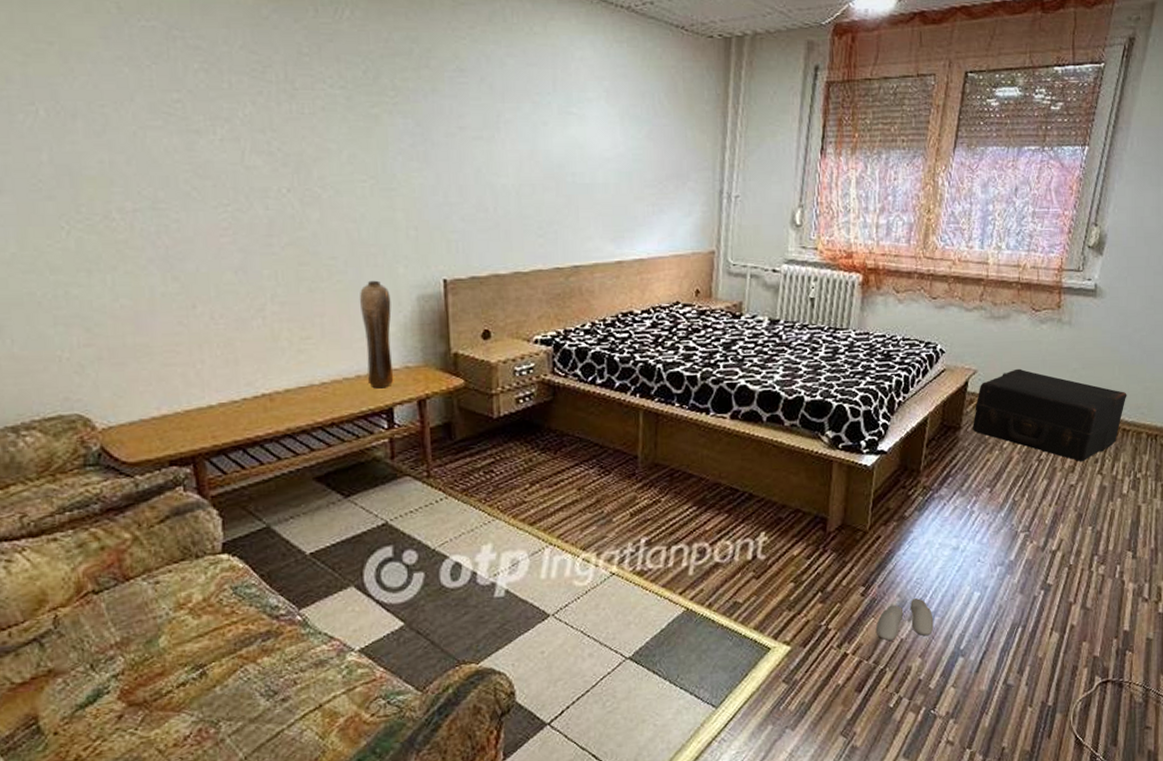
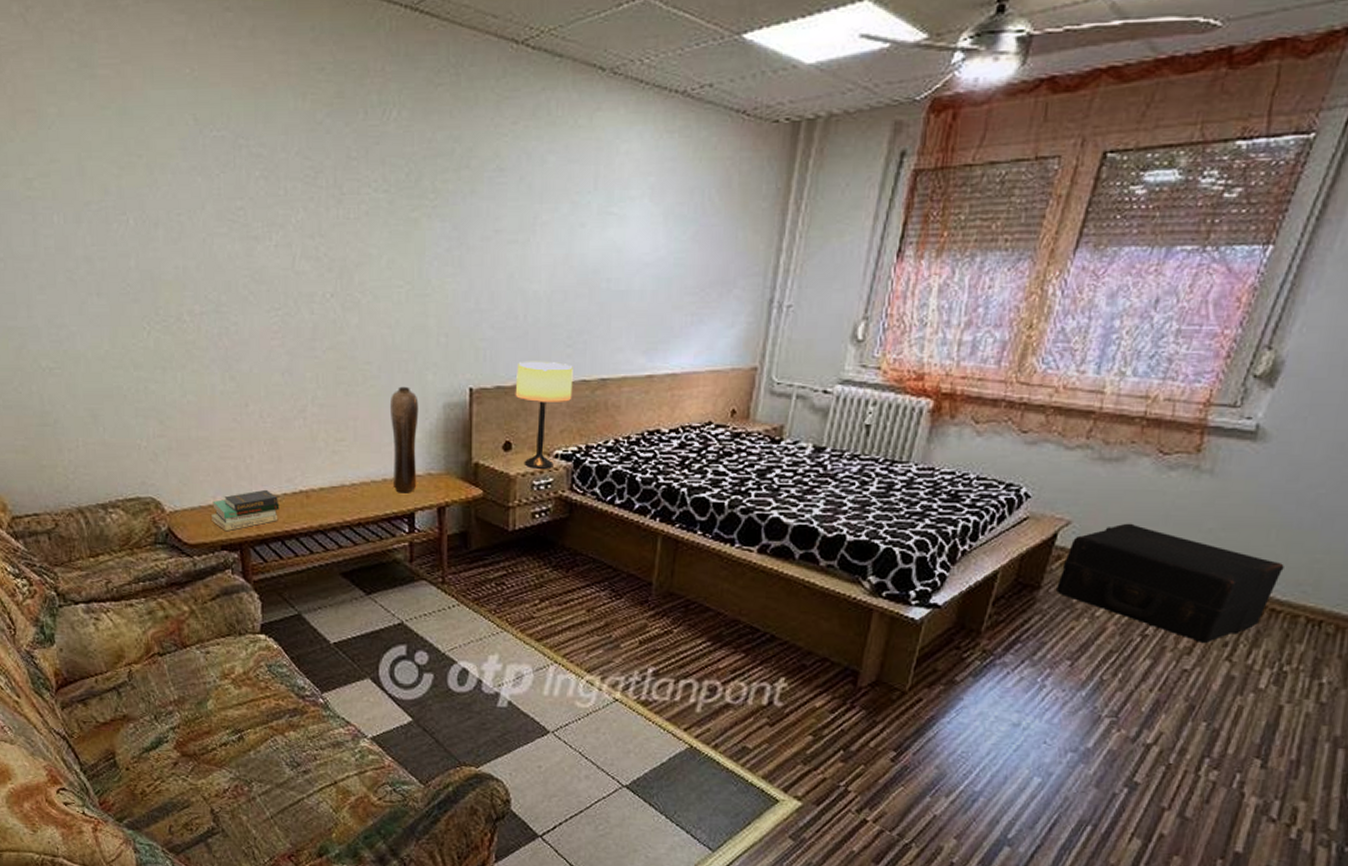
books: none [154,395,239,445] -> present [210,489,280,532]
table lamp: none [490,251,548,355] -> present [515,361,573,469]
slippers: present [876,598,934,641] -> none [905,773,978,817]

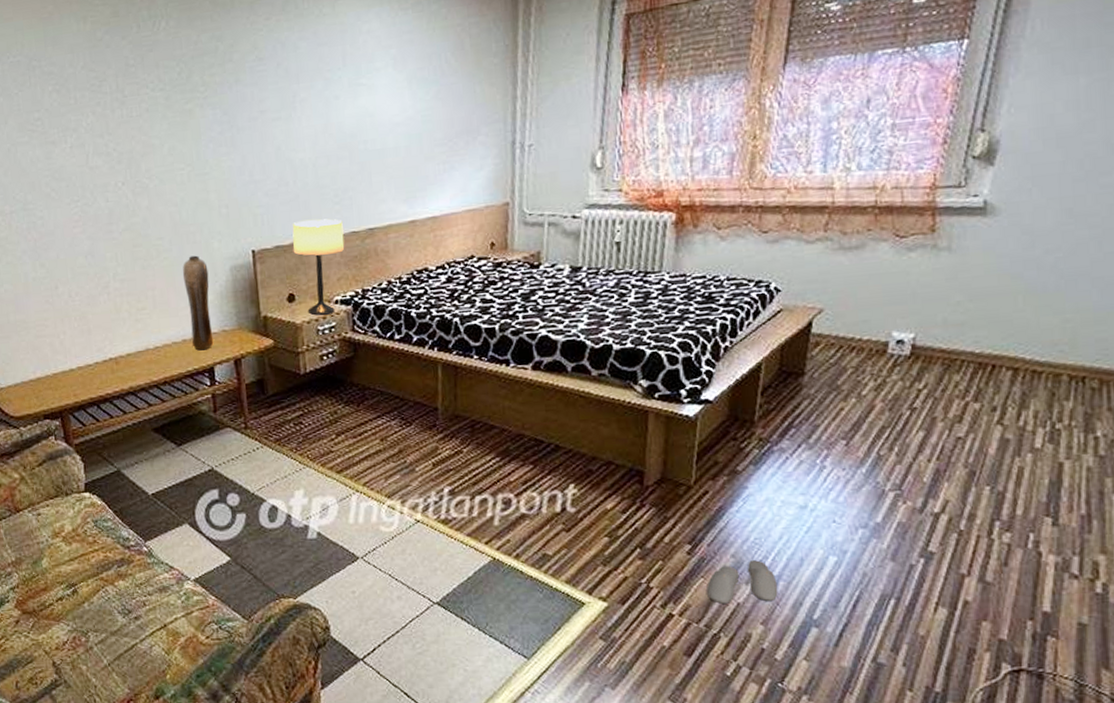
books: present [210,489,280,532] -> none [32,360,93,402]
slippers: none [905,773,978,817] -> present [707,560,778,604]
suitcase: present [1056,523,1284,643] -> none [820,304,1037,410]

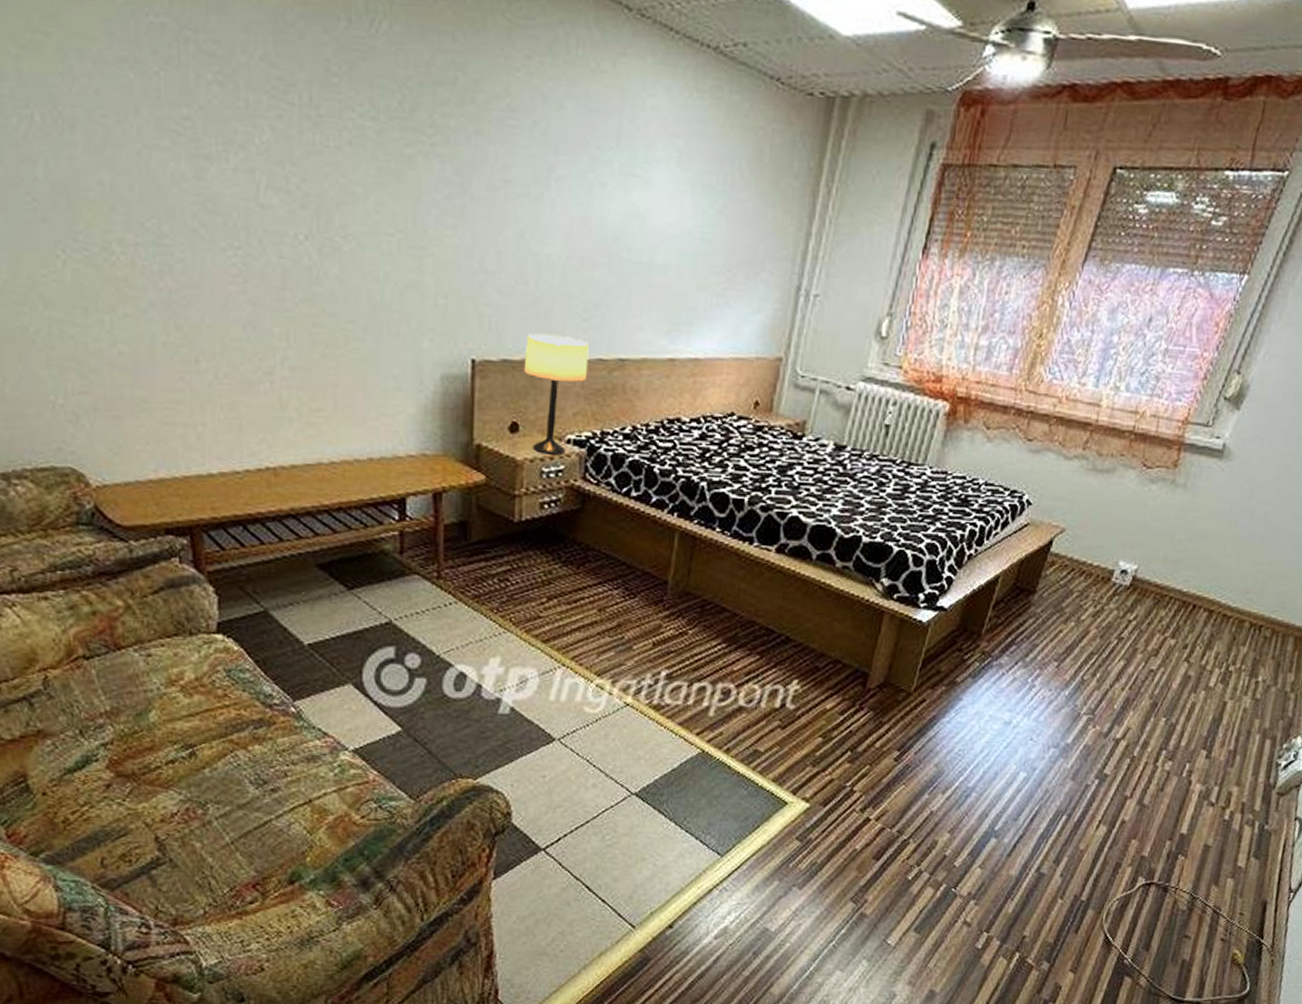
vase: present [182,255,214,351] -> none [377,352,412,476]
slippers: present [707,560,778,604] -> none [905,771,971,812]

